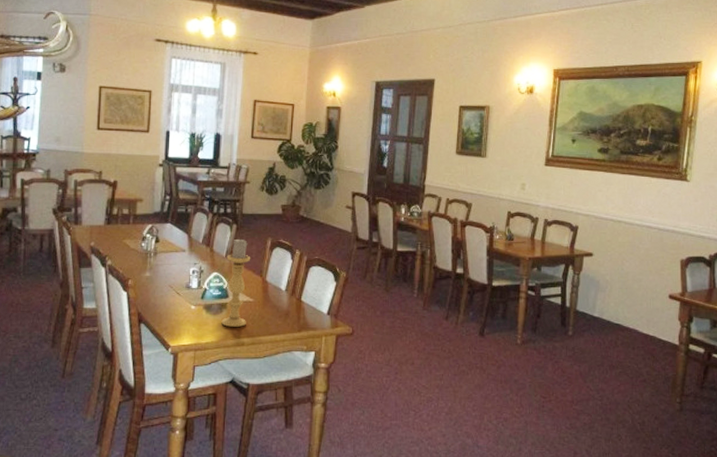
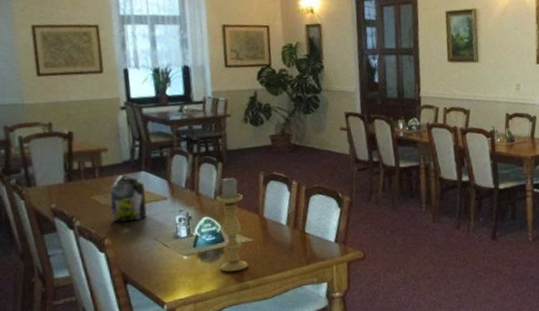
jar: none [137,228,168,266] -> present [109,177,147,222]

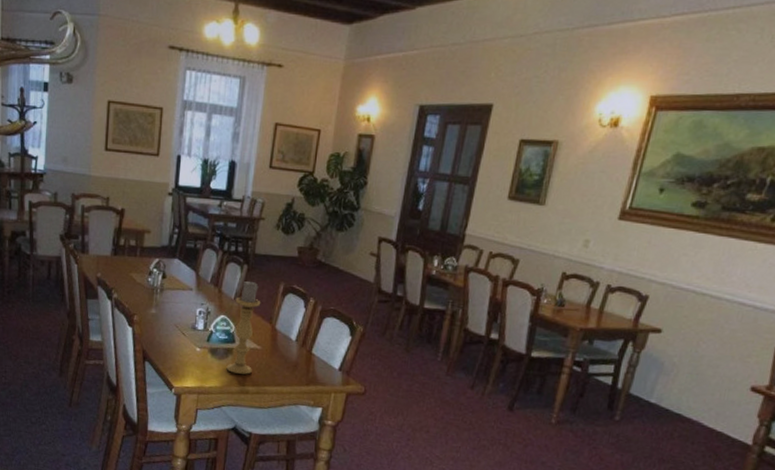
jar: present [109,177,147,222] -> none [143,262,175,304]

